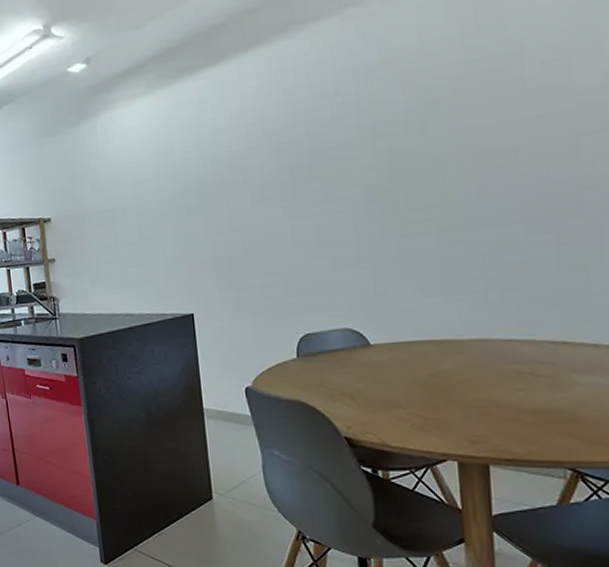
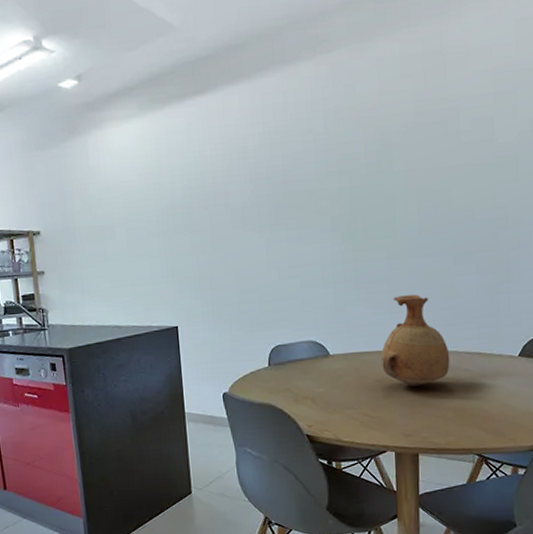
vase: none [435,272,527,384] -> present [381,294,450,388]

